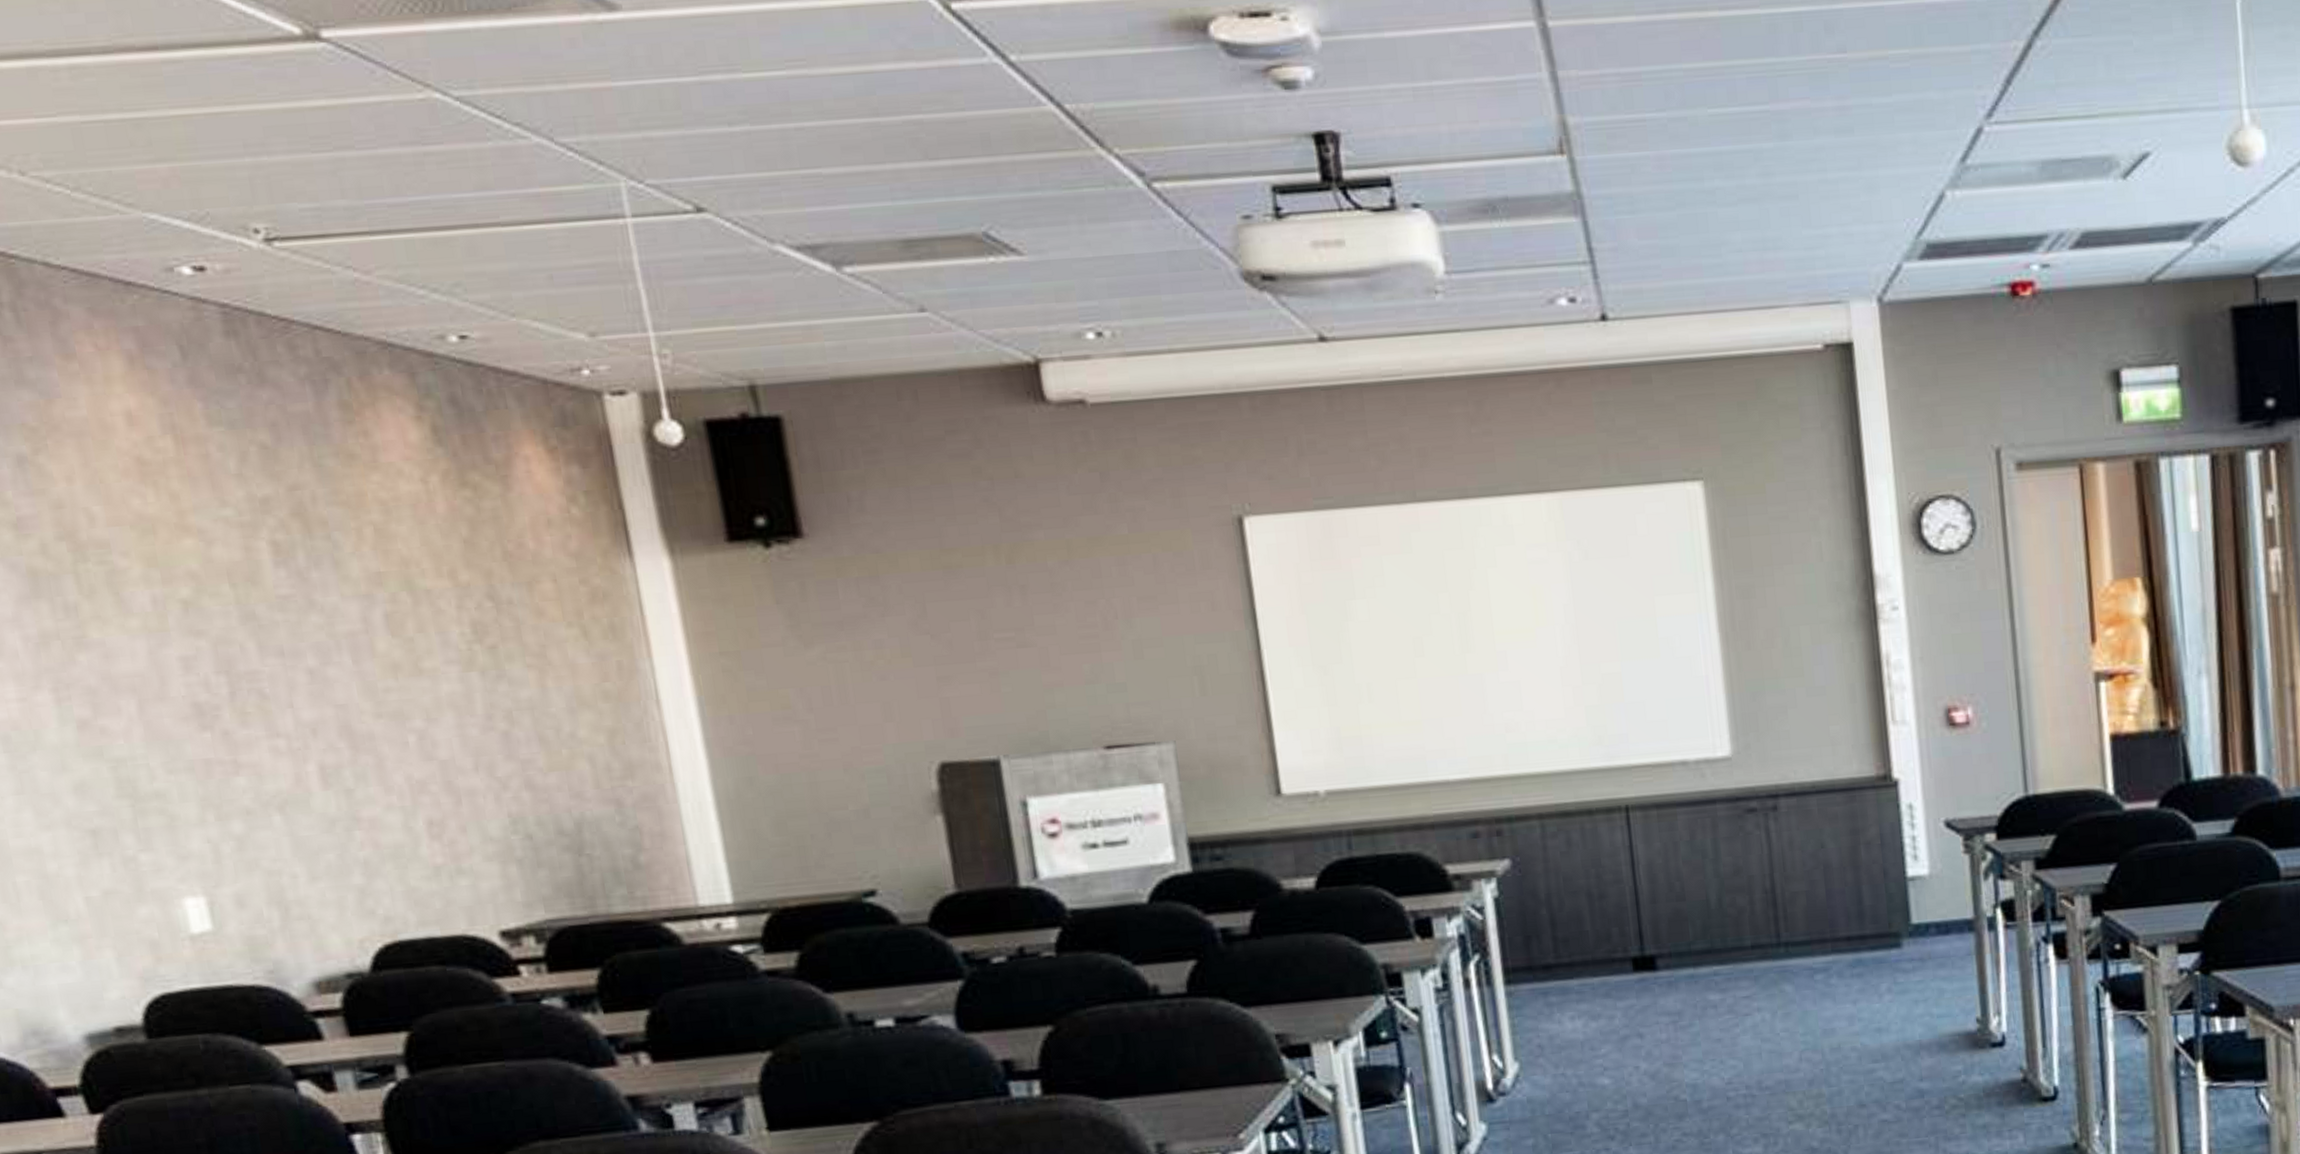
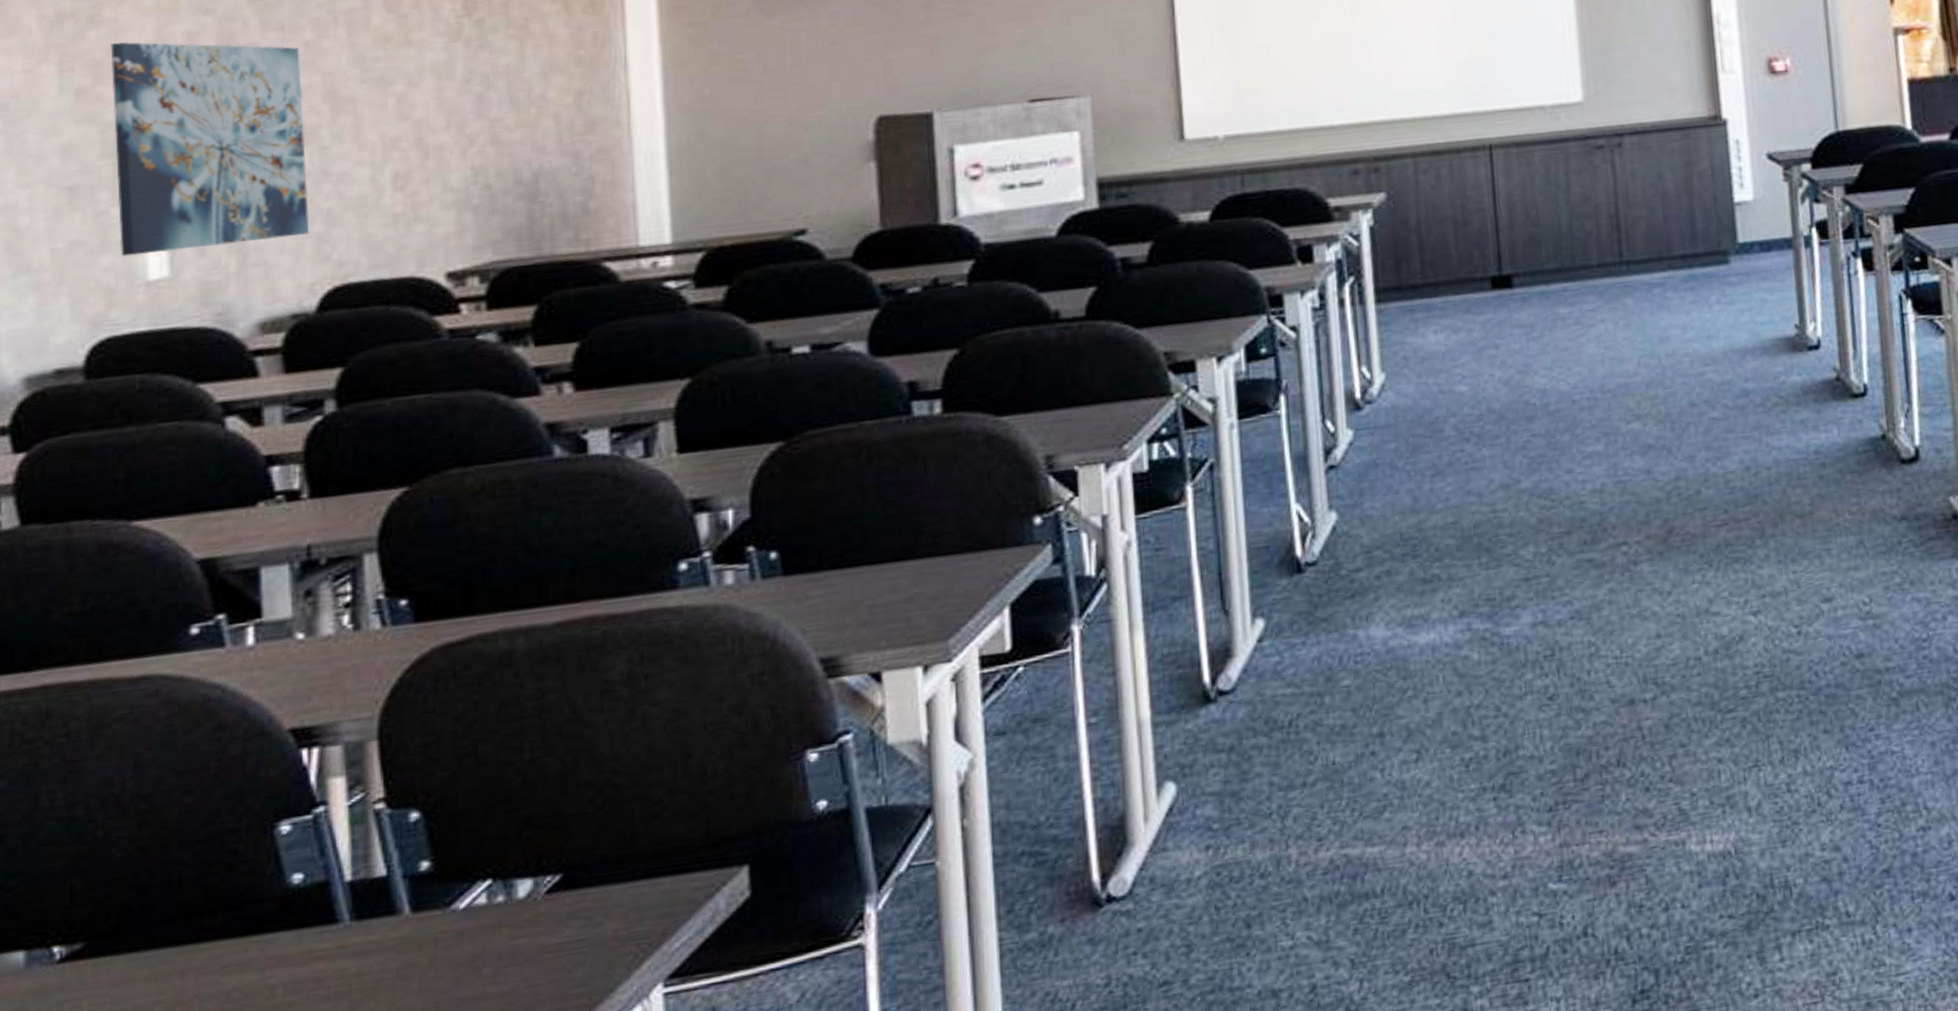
wall art: none [104,667,350,907] -> present [110,41,310,257]

